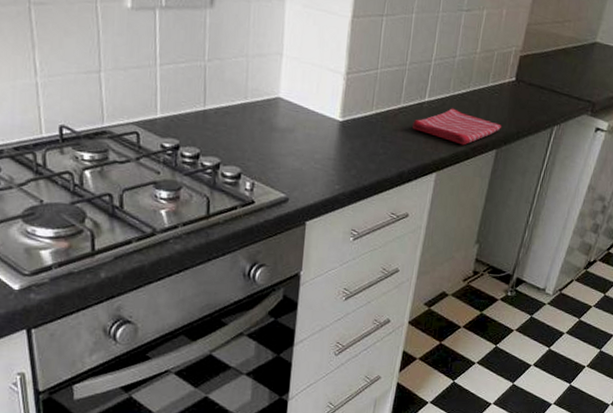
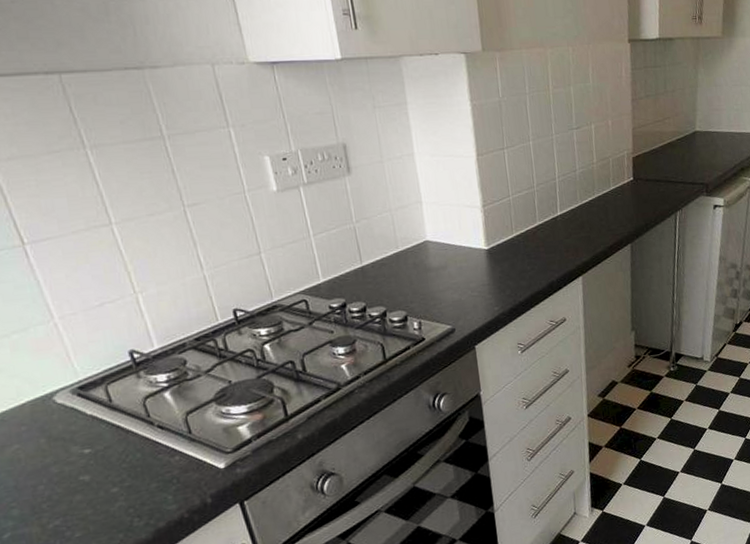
dish towel: present [412,108,502,146] -> none [551,216,631,247]

